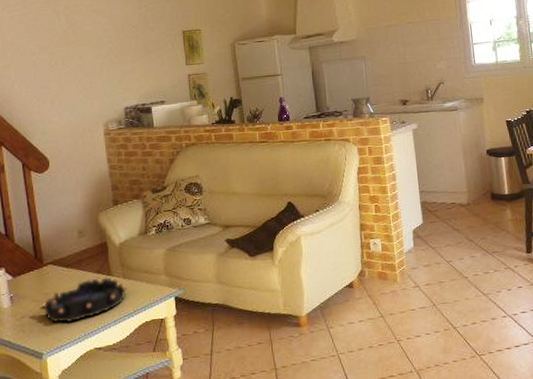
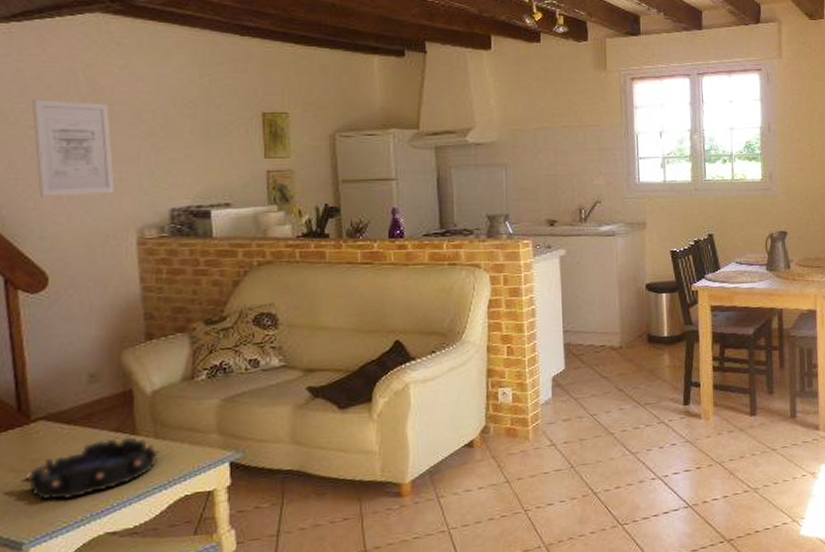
wall art: none [34,33,88,103] -> present [32,100,115,196]

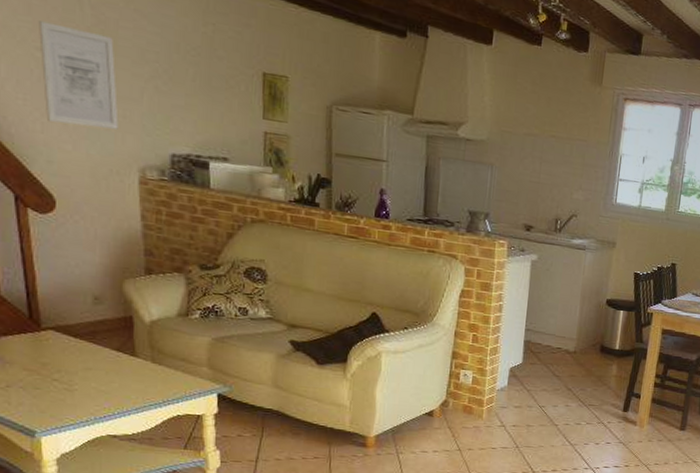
decorative bowl: present [25,436,159,501] -> none [37,356,155,403]

